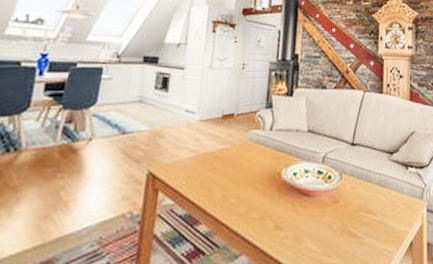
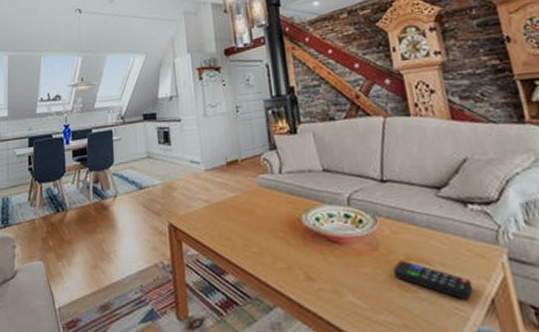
remote control: none [347,211,400,244] -> present [393,260,473,301]

